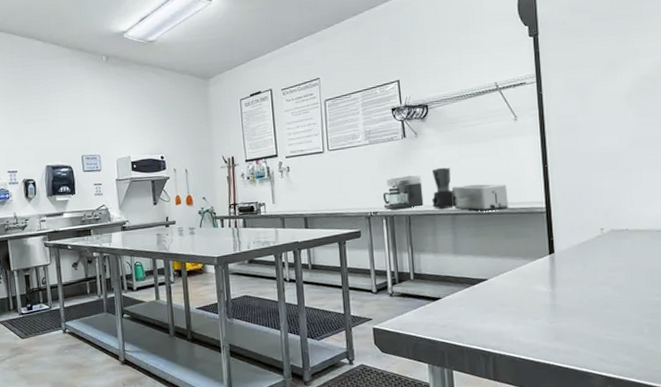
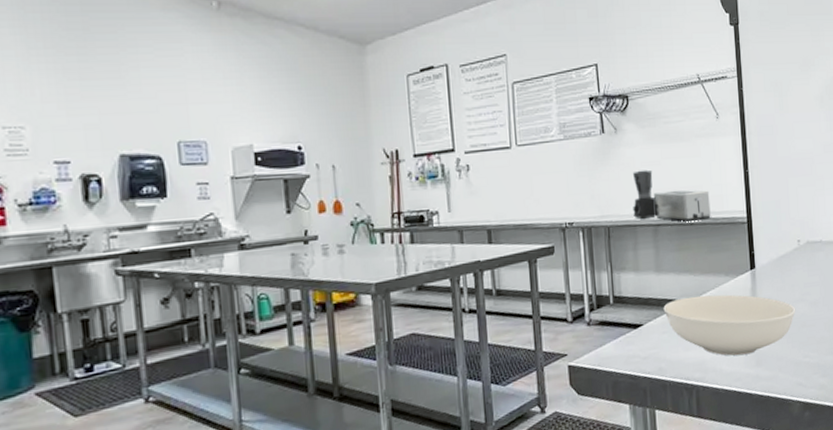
coffee maker: present [382,175,424,210] -> none [579,179,624,221]
bowl: none [461,275,599,330] -> present [663,294,796,356]

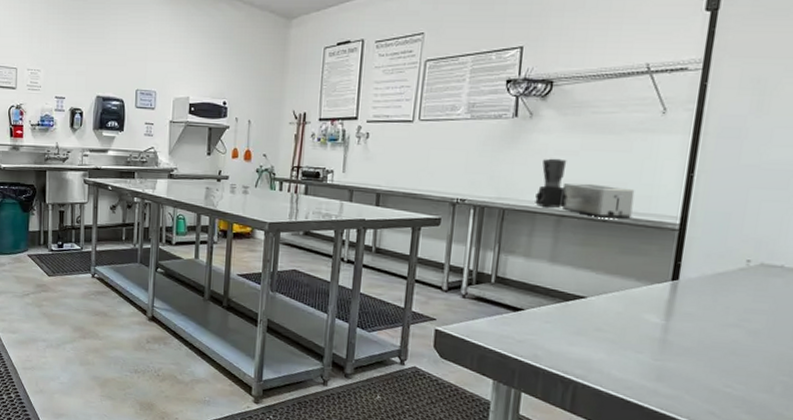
bowl: present [663,294,796,356] -> none [551,292,726,367]

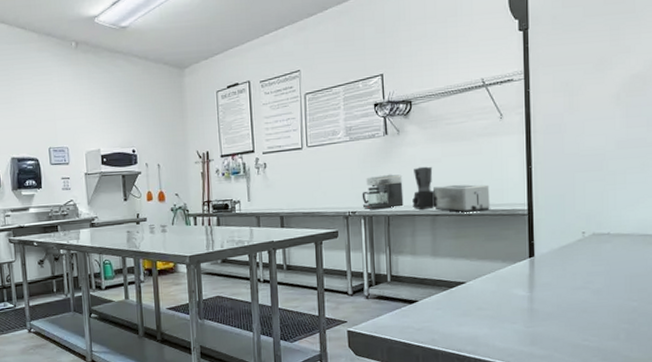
coffee maker: none [474,162,527,201] -> present [362,174,404,210]

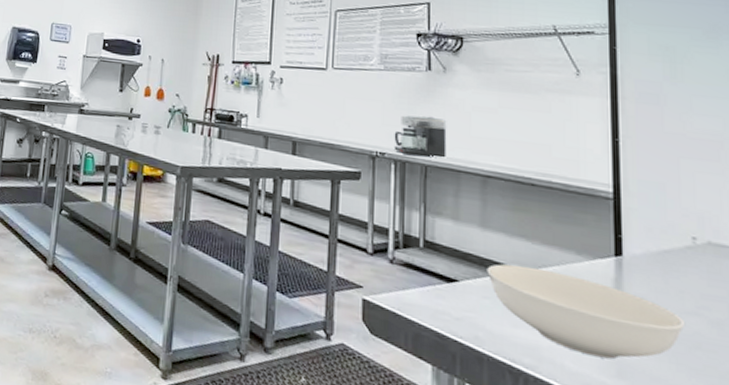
blender: present [412,166,435,211] -> none [458,114,488,168]
toaster: present [433,184,490,213] -> none [486,141,561,184]
bowl: none [438,278,577,335] -> present [487,264,686,359]

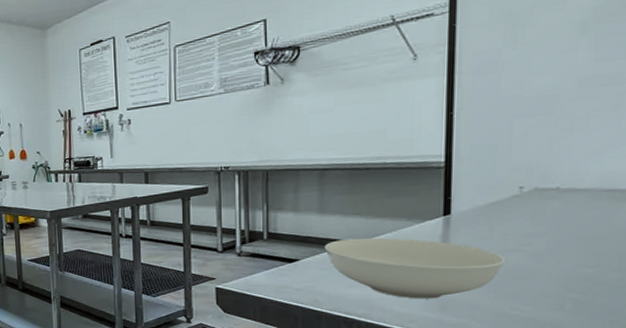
coffee maker: present [393,115,447,158] -> none [236,127,286,165]

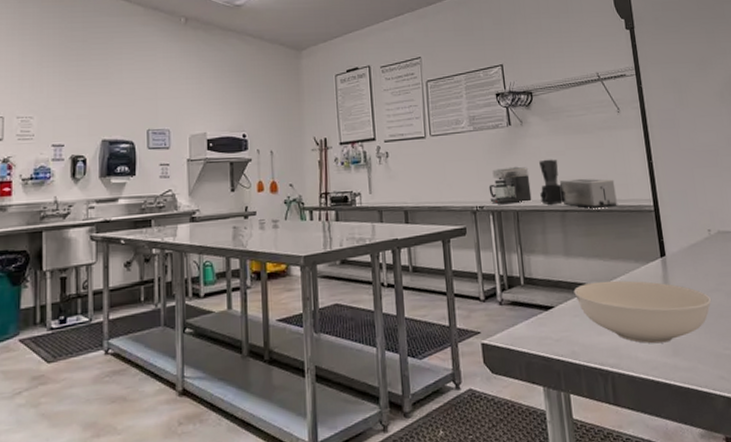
coffee maker: none [236,127,286,165] -> present [488,167,532,205]
blender: none [297,117,325,165] -> present [539,159,564,206]
toaster: none [323,135,395,166] -> present [560,178,617,208]

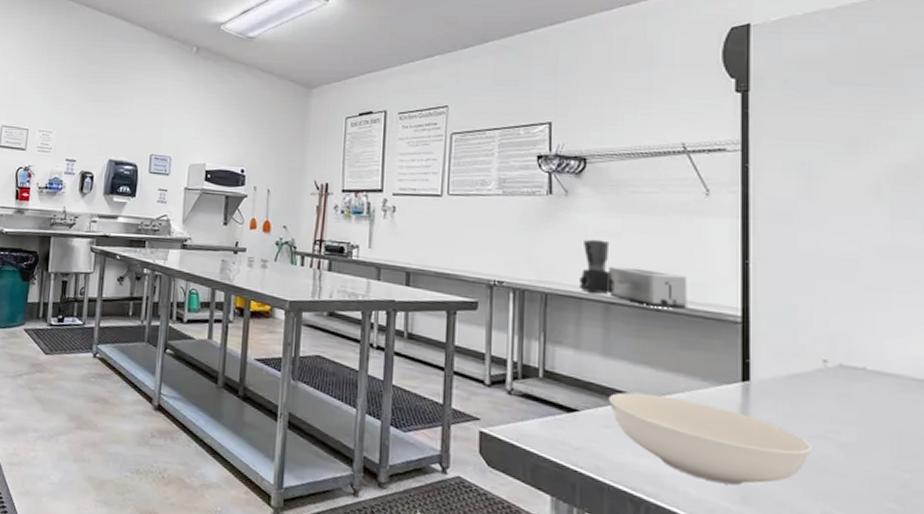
coffee maker: present [488,167,532,205] -> none [512,242,568,285]

